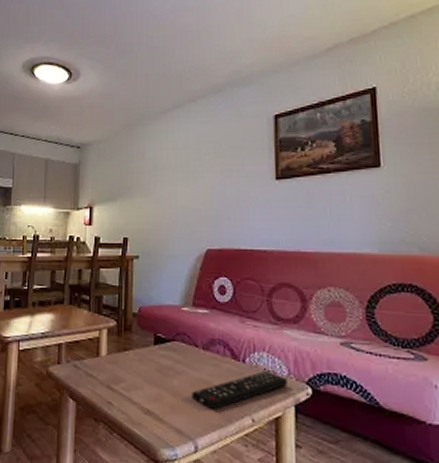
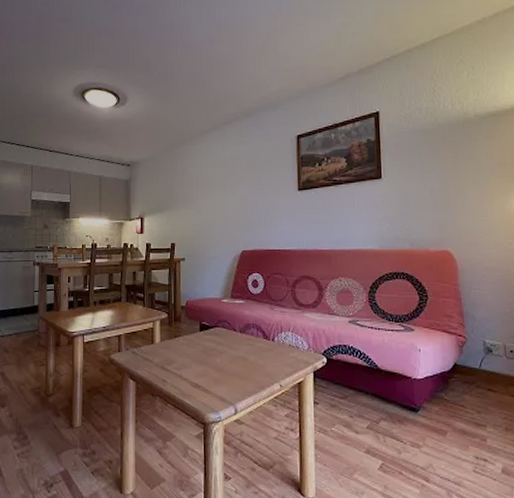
remote control: present [192,370,287,411] -> none [232,346,307,381]

